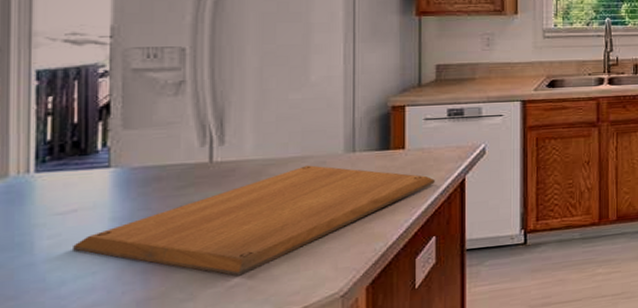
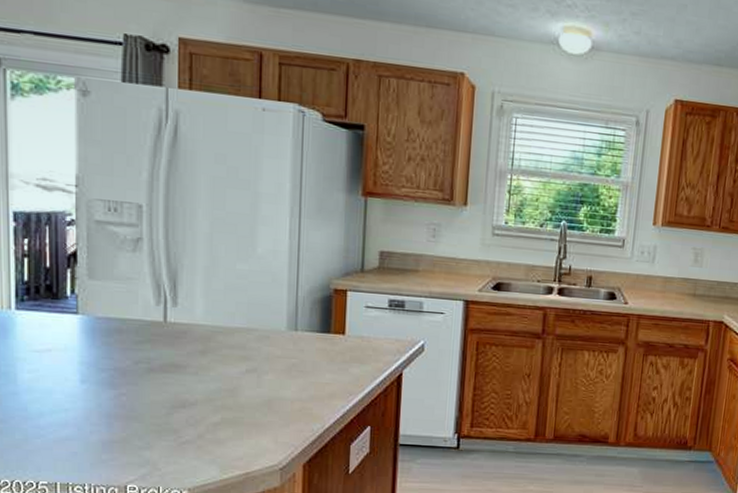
chopping board: present [73,165,435,276] -> none [49,337,373,434]

